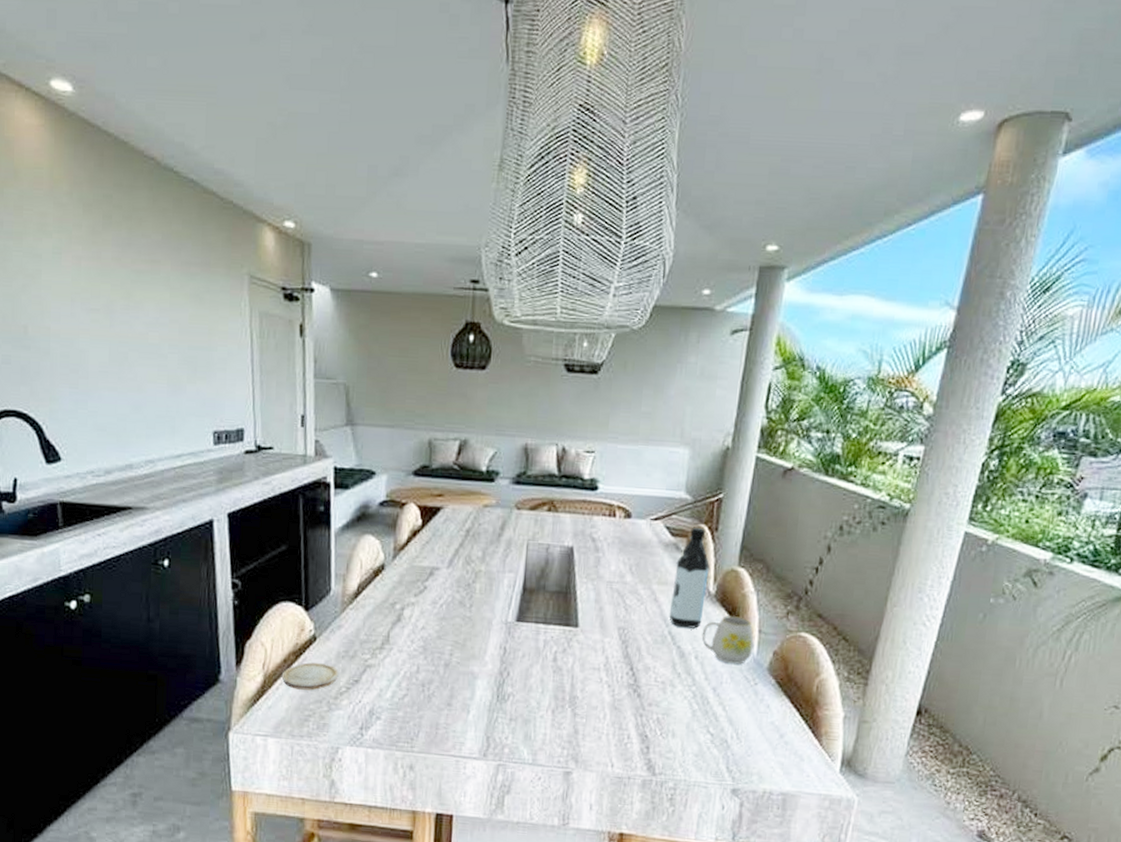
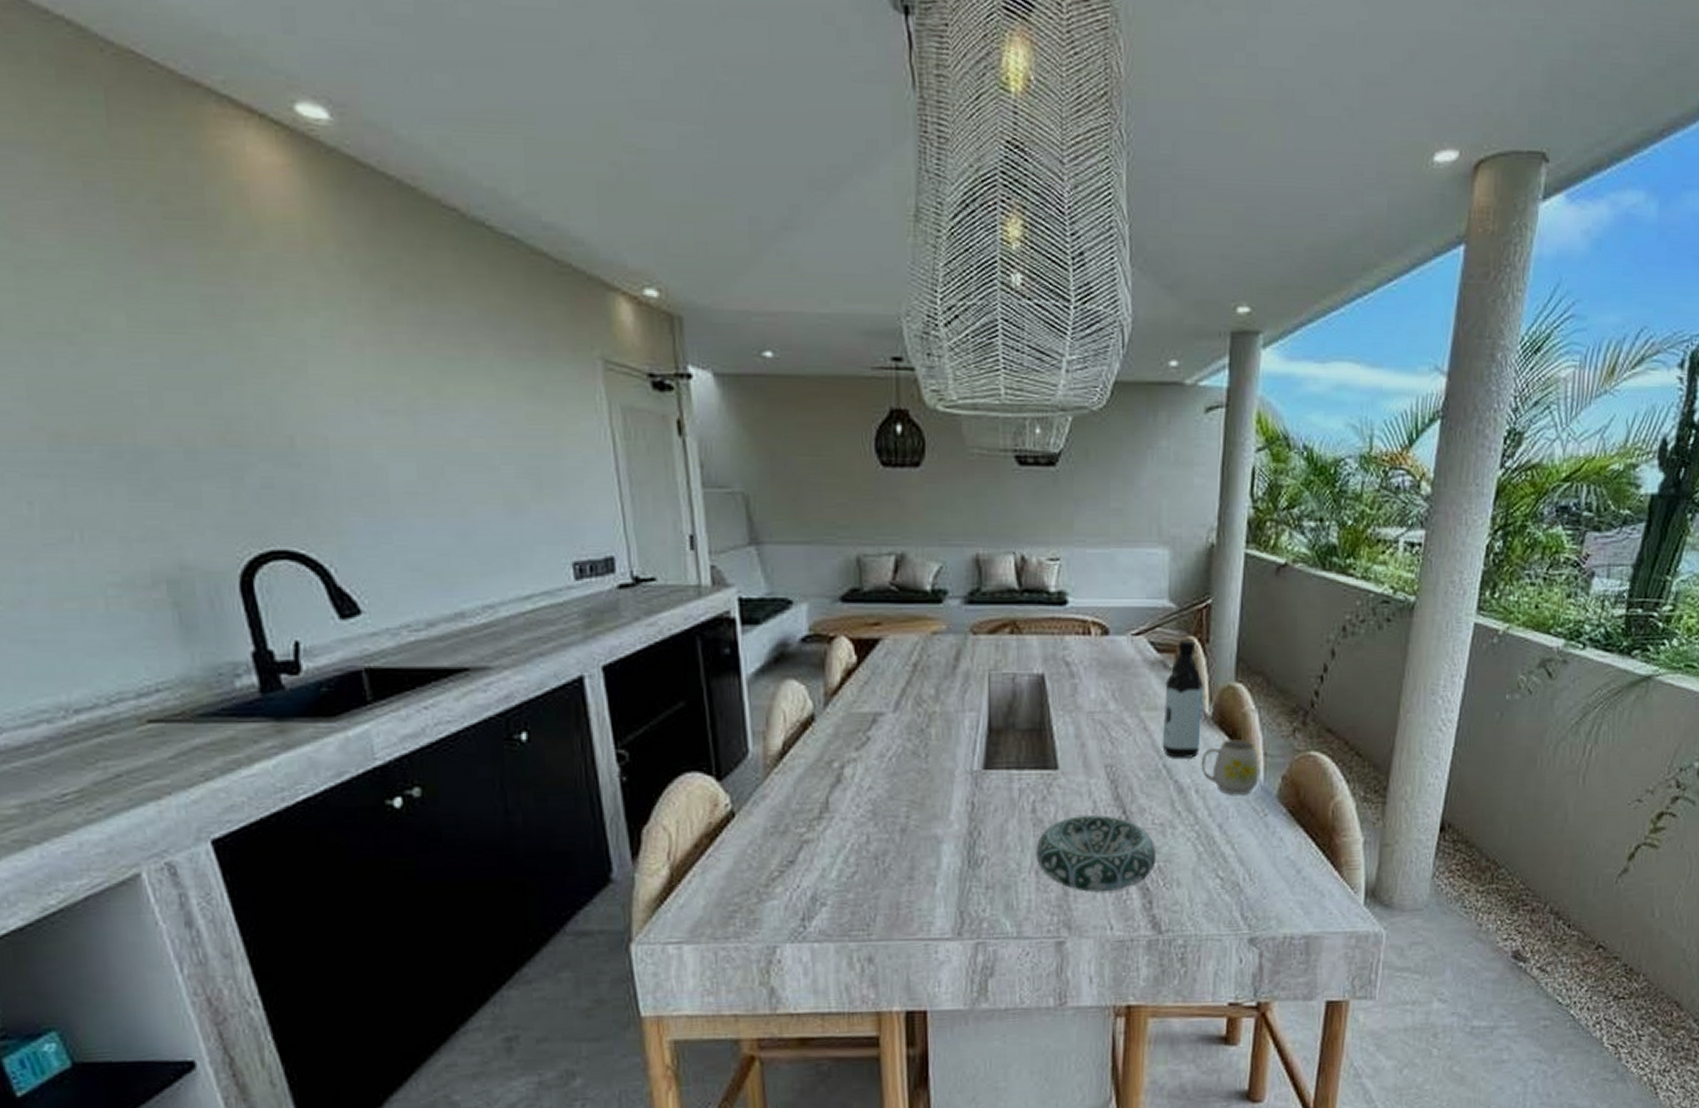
wood slice: present [281,662,339,691] -> none [693,844,768,880]
decorative bowl: none [553,668,656,735] -> present [1036,815,1156,892]

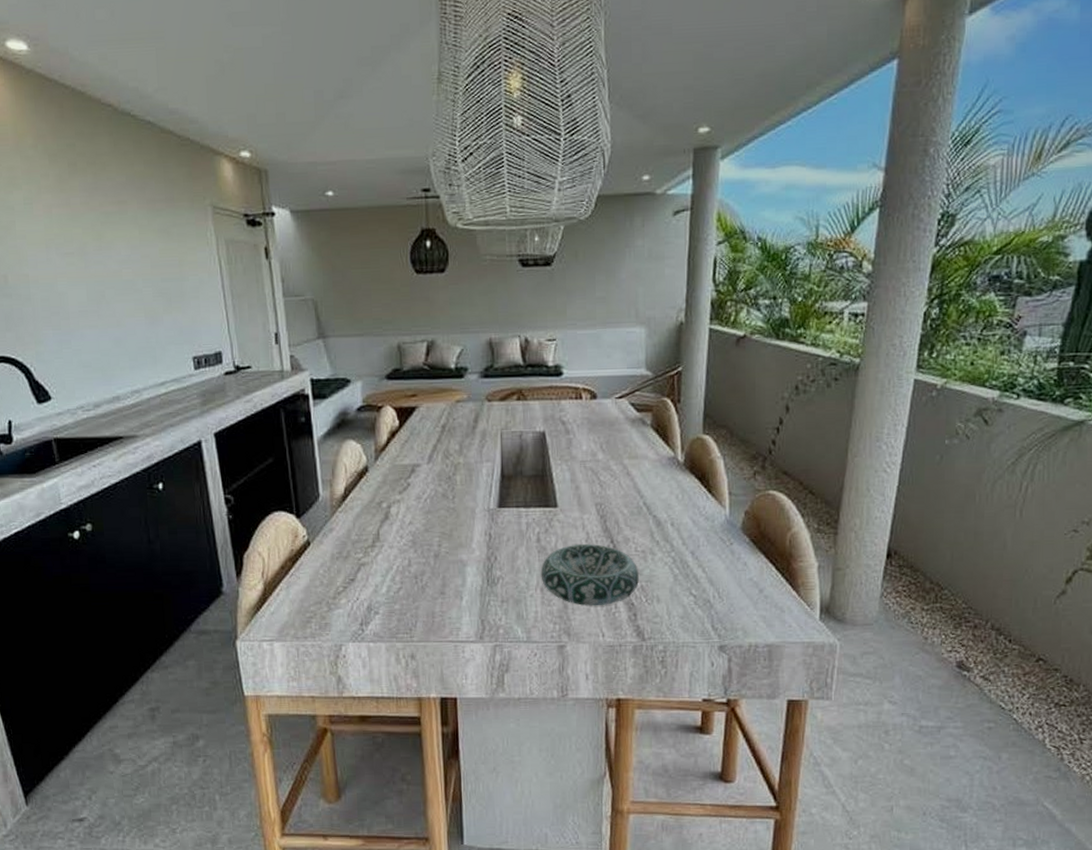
water bottle: present [1162,639,1204,758] -> none [642,401,677,498]
mug: present [1201,739,1259,795] -> none [675,481,725,527]

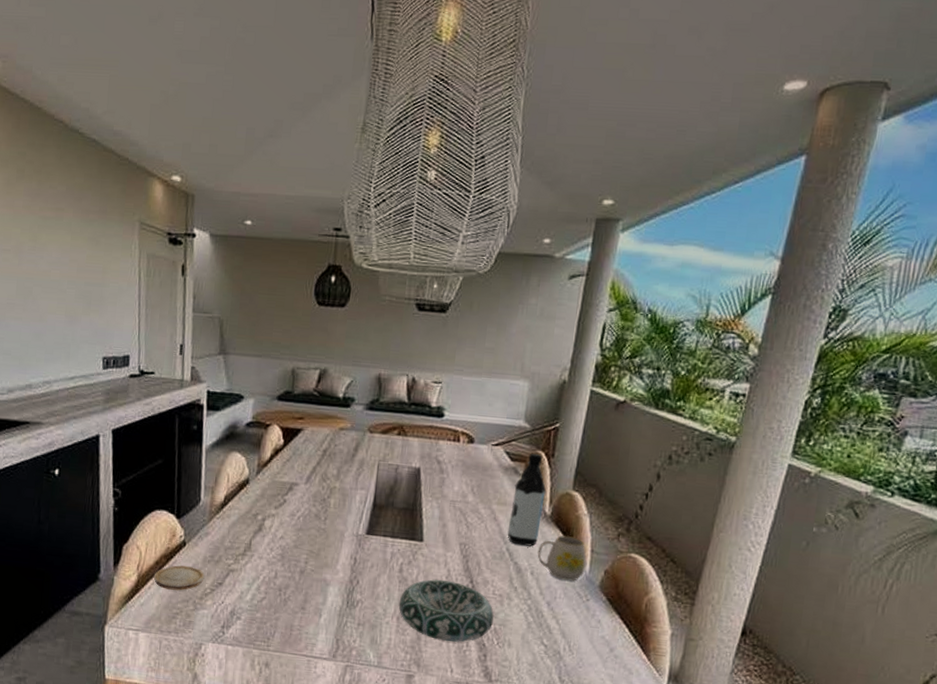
wood slice: none [280,566,335,594] -> present [153,565,205,591]
water bottle: none [642,401,677,498] -> present [507,453,547,547]
mug: none [675,481,725,527] -> present [537,535,586,581]

